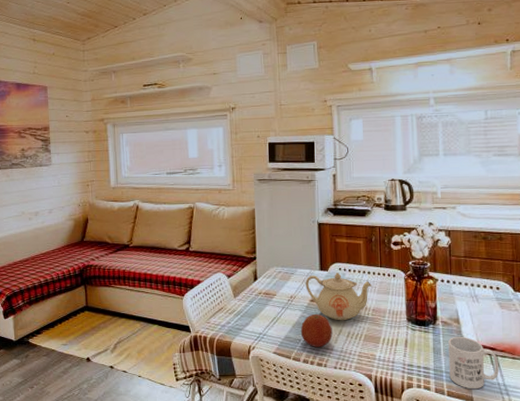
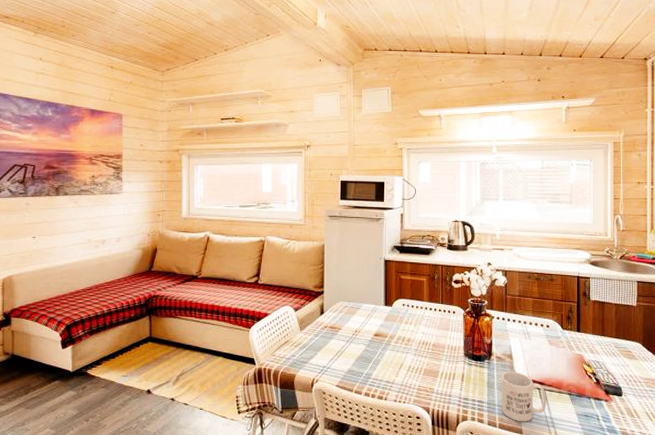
fruit: present [300,314,333,347] -> none [363,349,394,380]
teapot: present [305,272,371,321] -> none [370,308,432,355]

